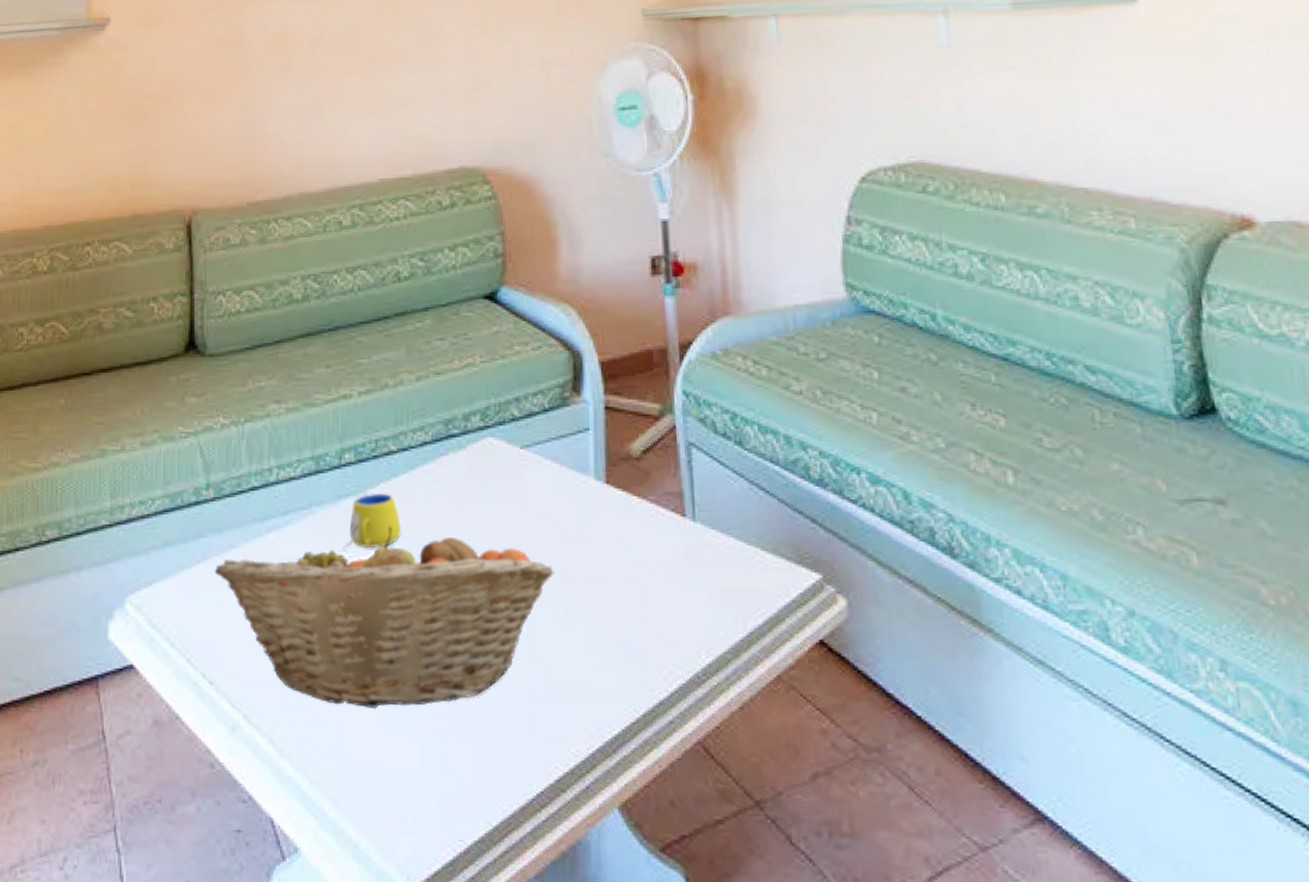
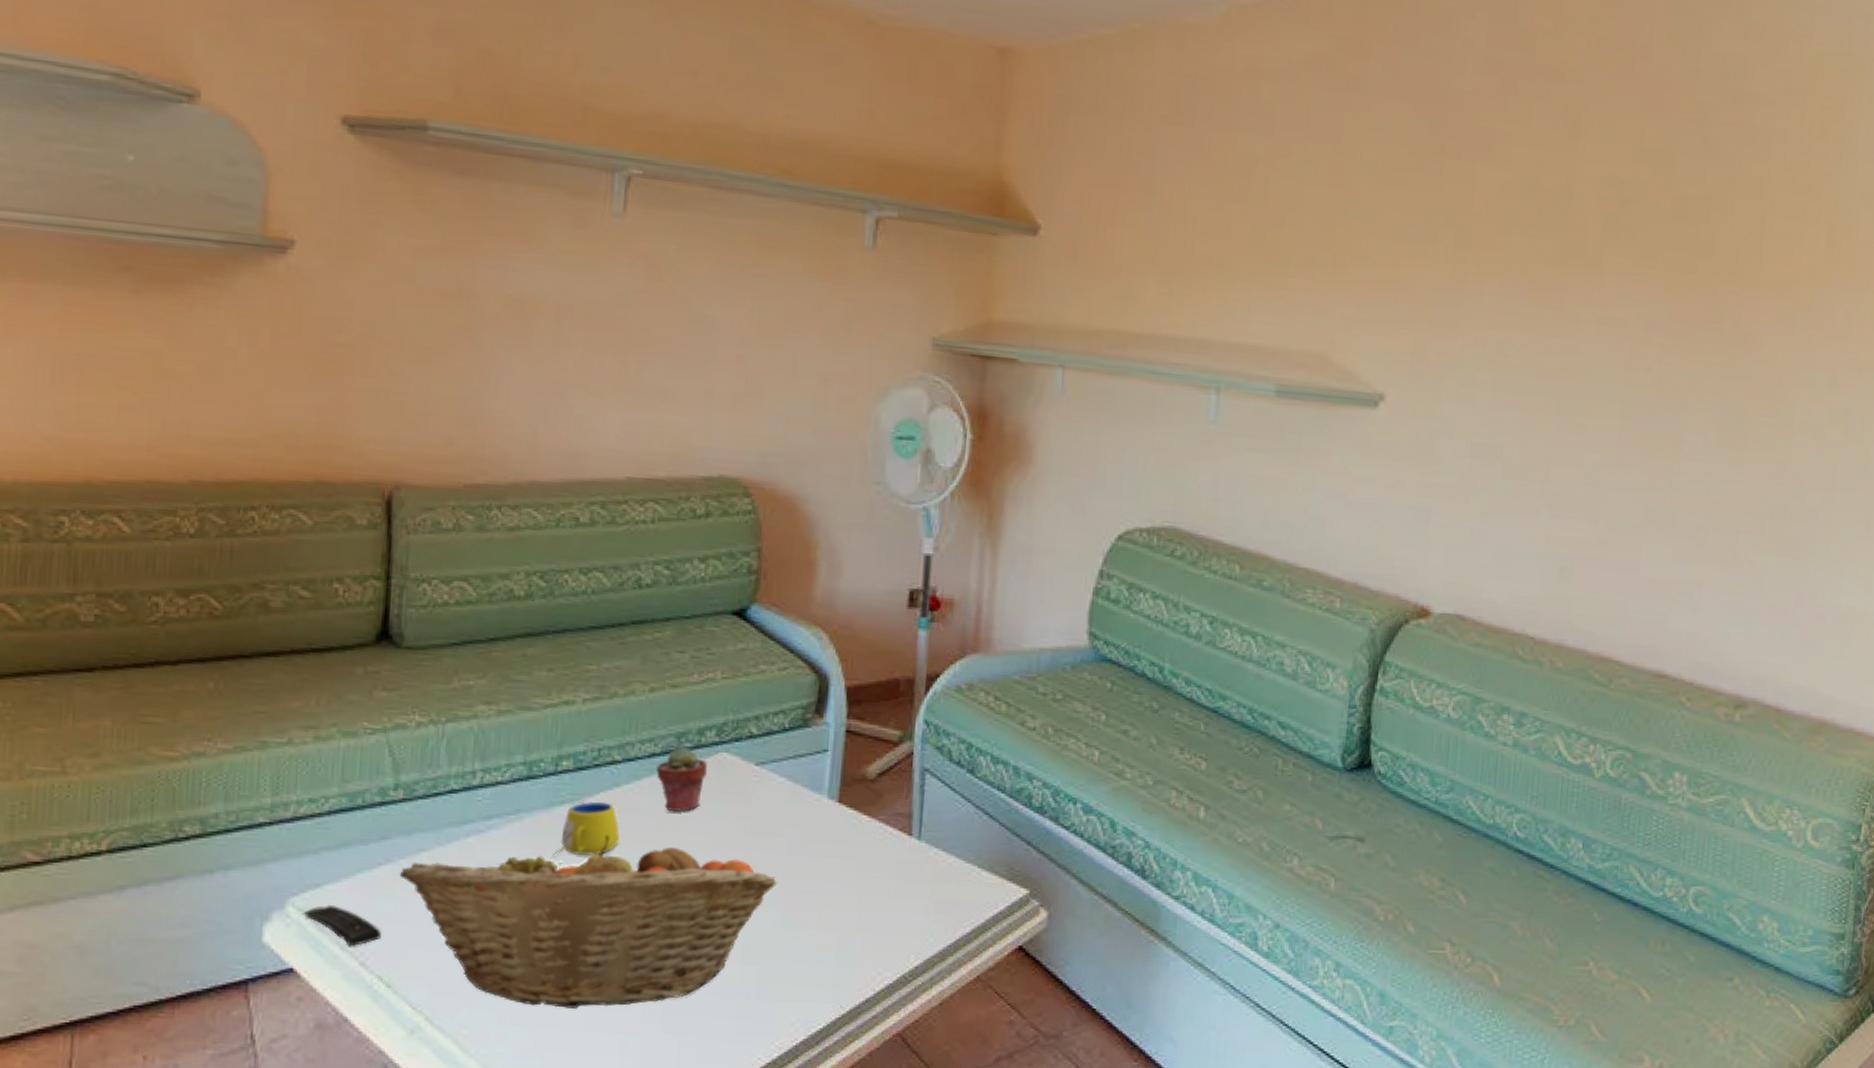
remote control: none [140,602,202,644] -> present [304,904,381,947]
potted succulent: none [429,433,475,500] -> present [656,746,707,812]

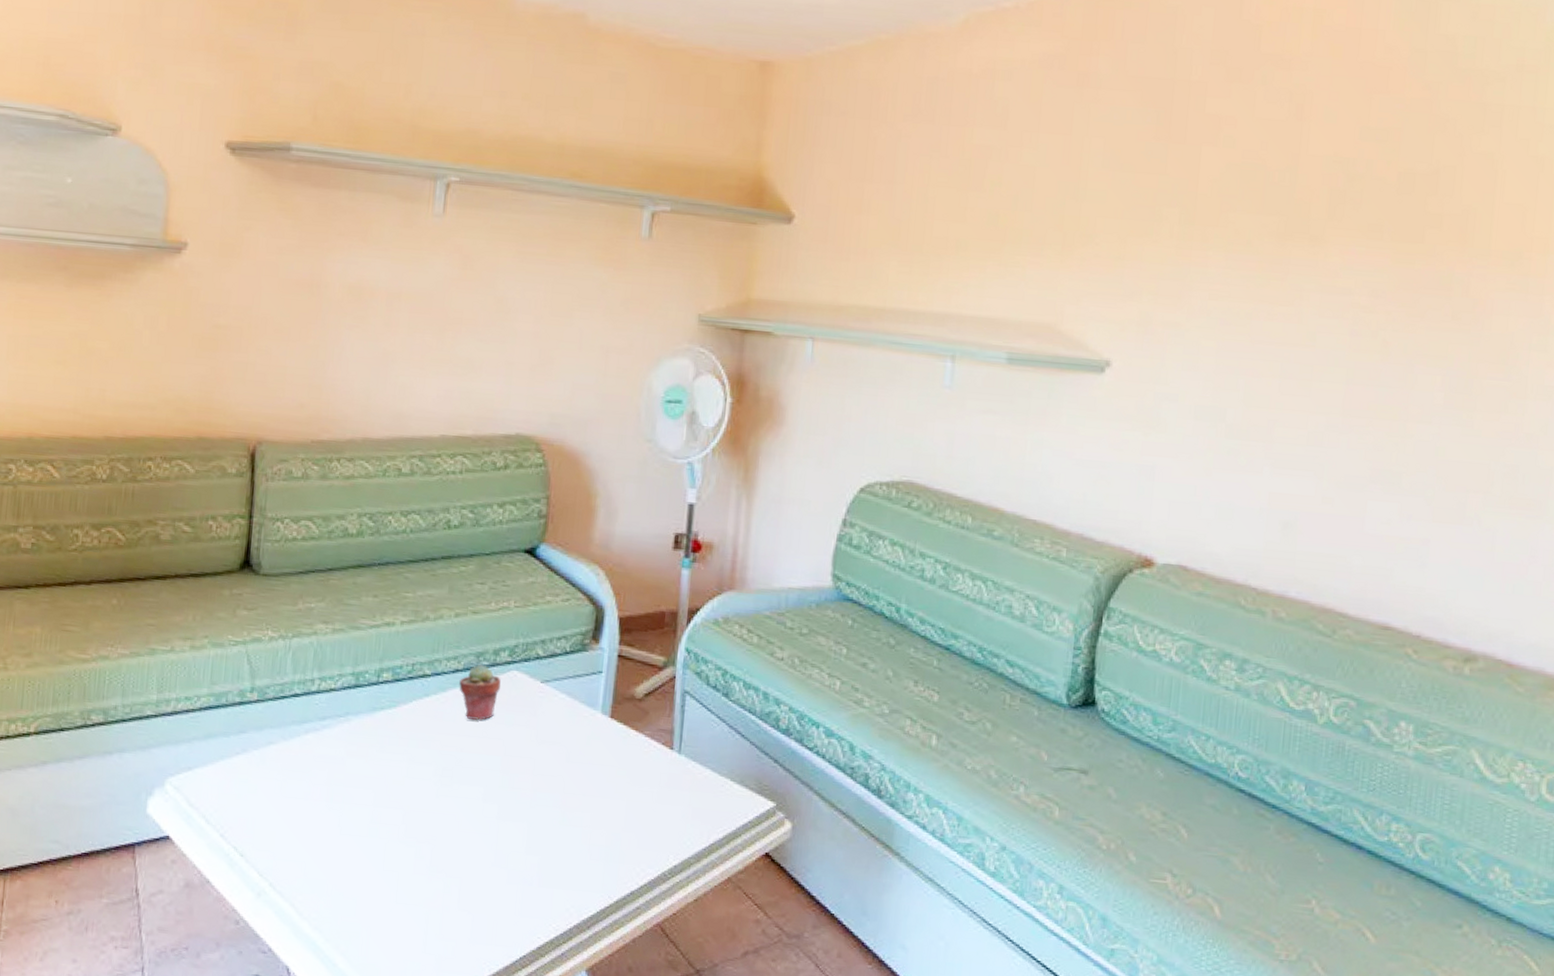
remote control: present [304,904,381,947] -> none [179,784,237,822]
fruit basket: present [400,835,777,1010] -> none [253,737,557,885]
mug: present [552,802,620,858] -> none [373,709,428,755]

